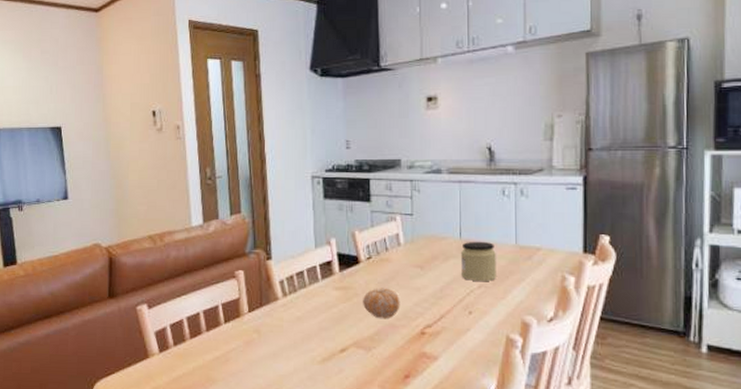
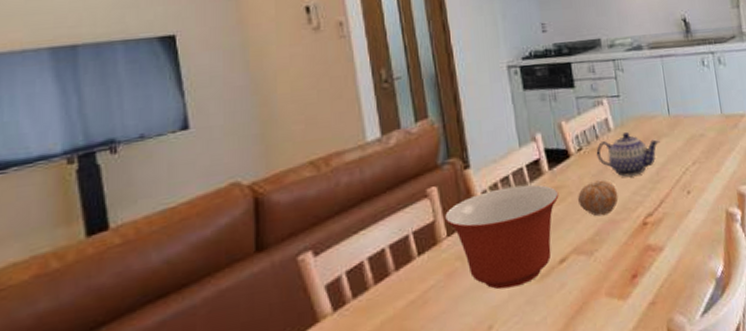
mixing bowl: none [247,280,346,364] -> present [444,184,559,290]
teapot: none [384,249,448,290] -> present [596,132,660,177]
jar: present [461,241,496,281] -> none [671,115,708,158]

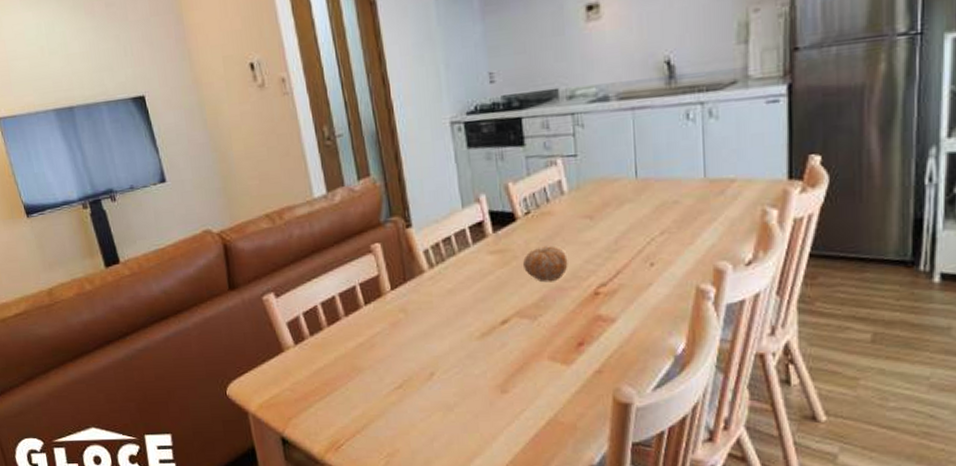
mixing bowl: present [444,184,559,290] -> none [387,246,503,342]
teapot: present [596,132,660,177] -> none [546,196,622,245]

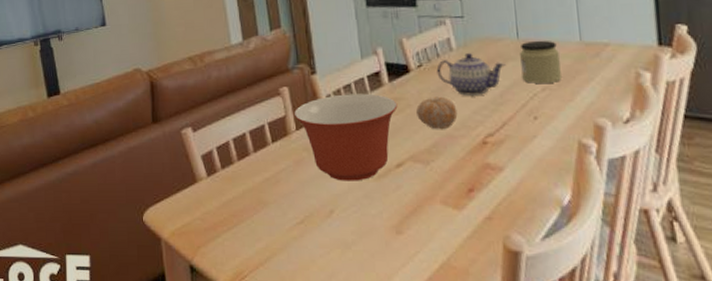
mixing bowl: none [387,246,503,342] -> present [293,93,398,181]
teapot: none [546,196,622,245] -> present [436,53,506,97]
jar: none [638,178,682,227] -> present [520,40,561,83]

